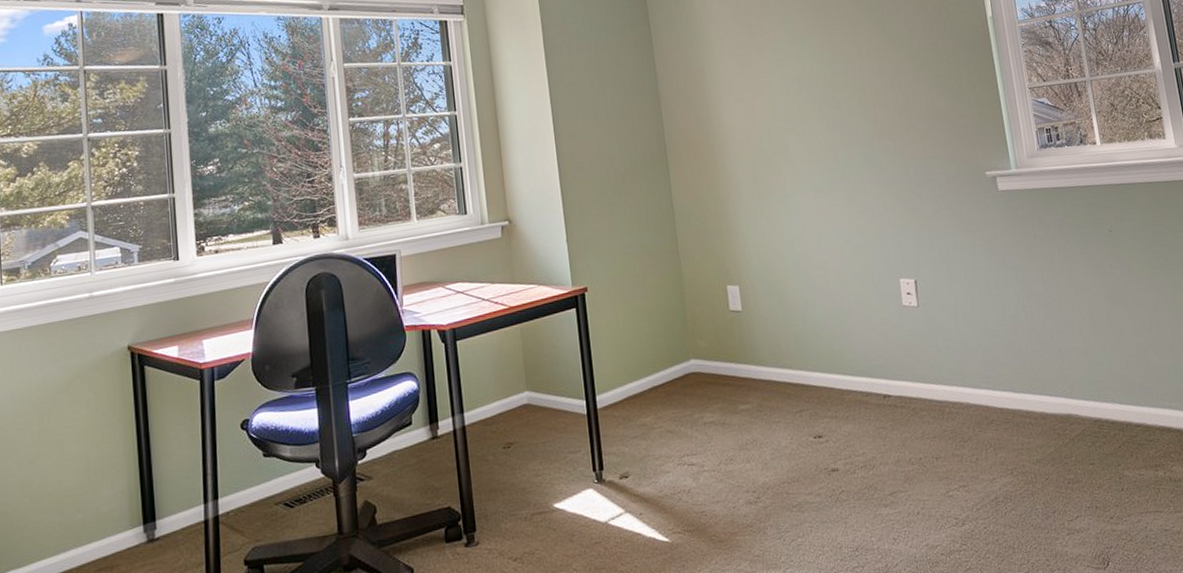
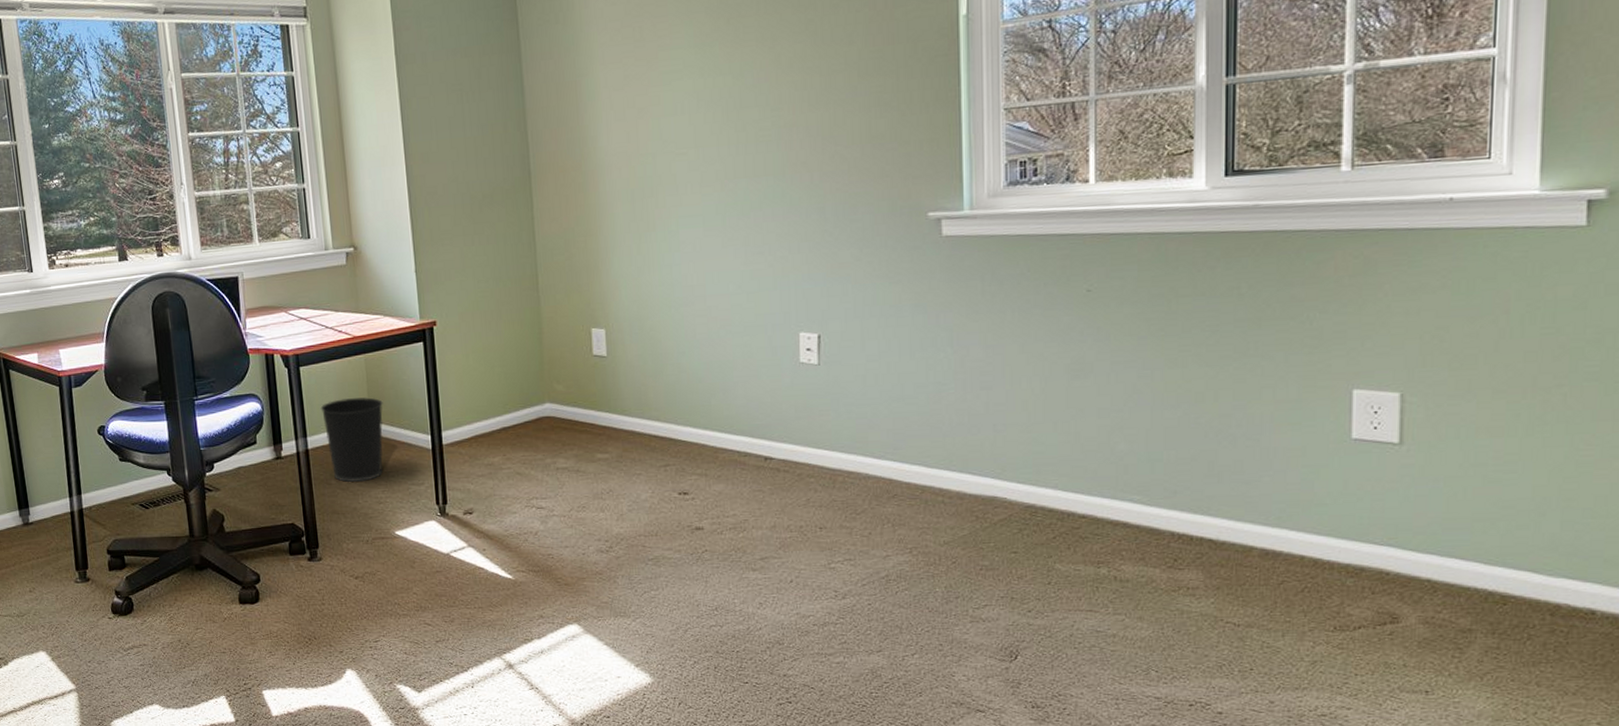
wastebasket: none [477,367,540,457] -> present [320,397,383,482]

